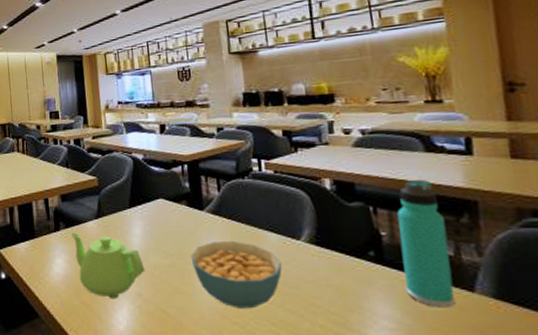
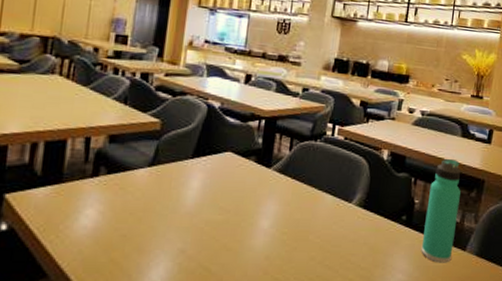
teapot: present [71,232,146,299] -> none [112,179,195,256]
cereal bowl: present [190,241,282,309] -> none [247,200,331,265]

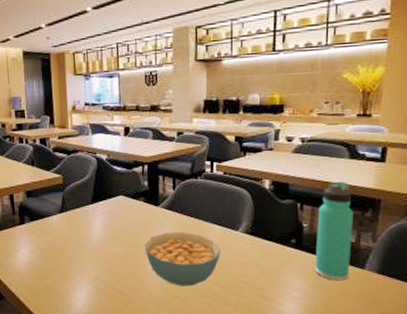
cereal bowl: none [247,200,331,265] -> present [144,232,220,286]

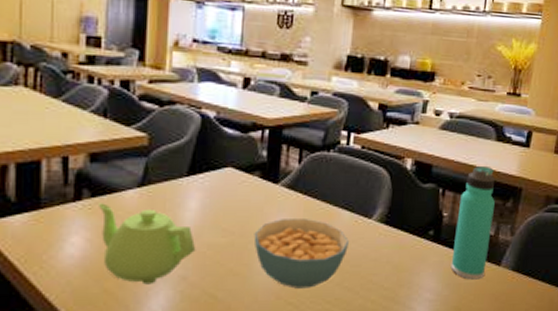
teapot: none [35,225,104,282] -> present [99,203,196,285]

